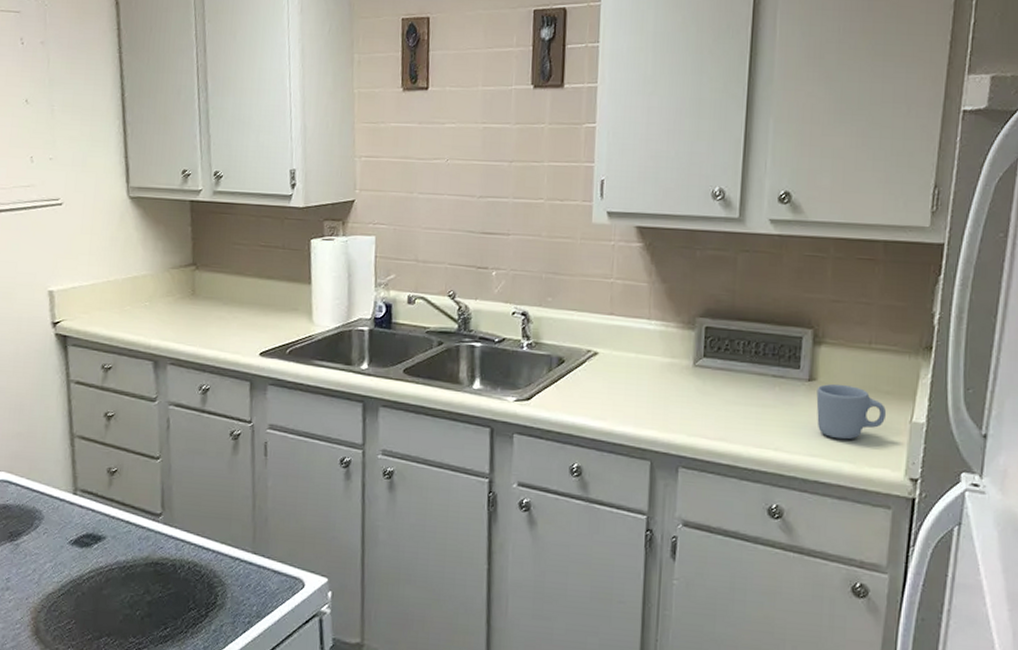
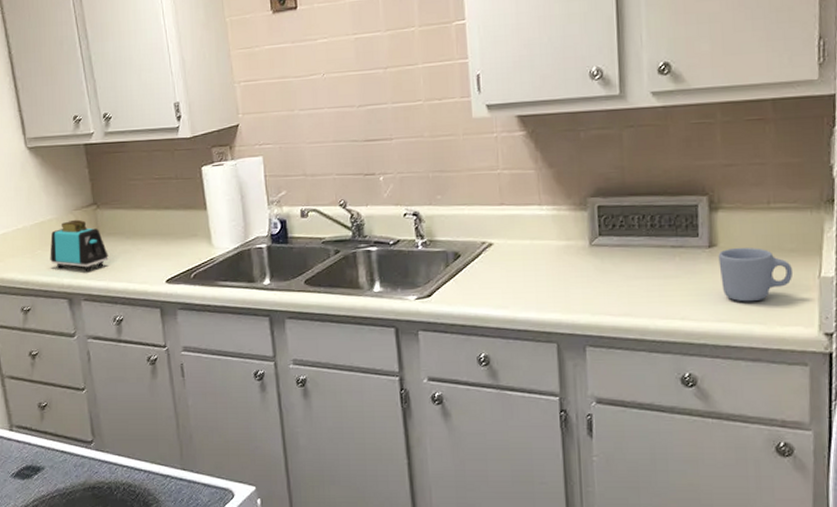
toaster: none [139,278,202,334] -> present [50,219,109,271]

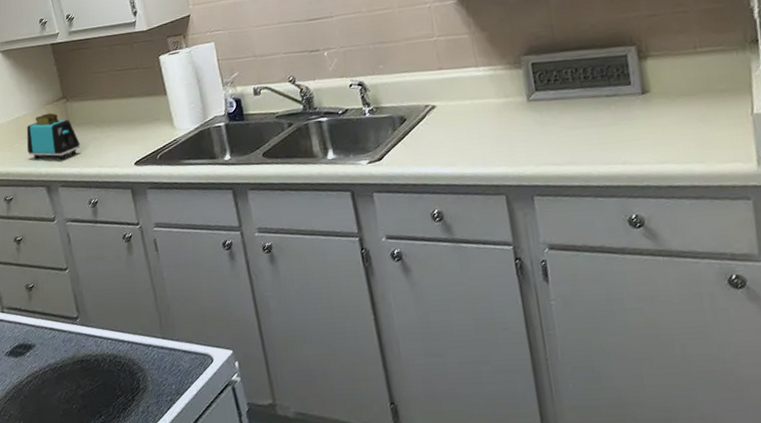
mug: present [718,248,794,302] -> none [651,90,727,143]

